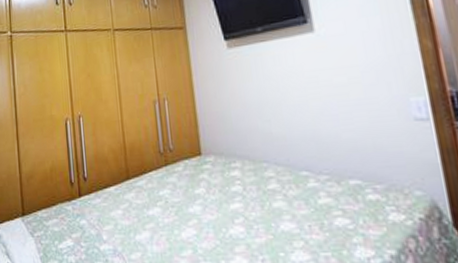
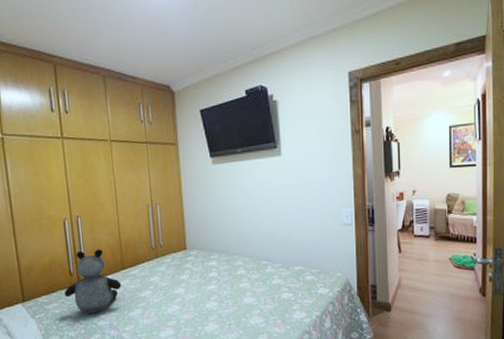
teddy bear: none [64,154,127,233] -> present [64,249,122,313]

